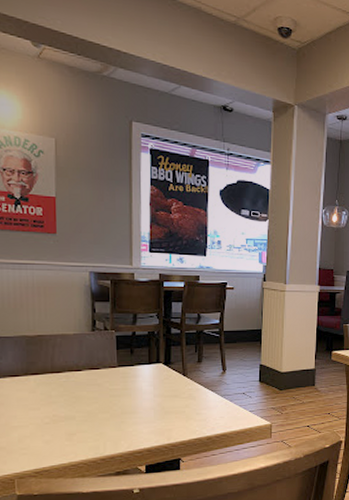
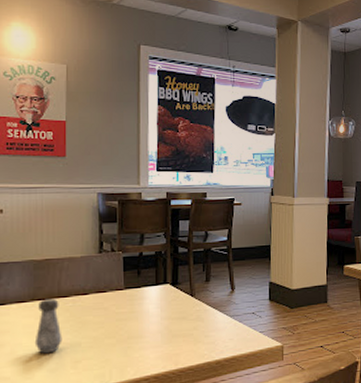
salt shaker: none [29,373,57,426] -> present [34,298,63,354]

